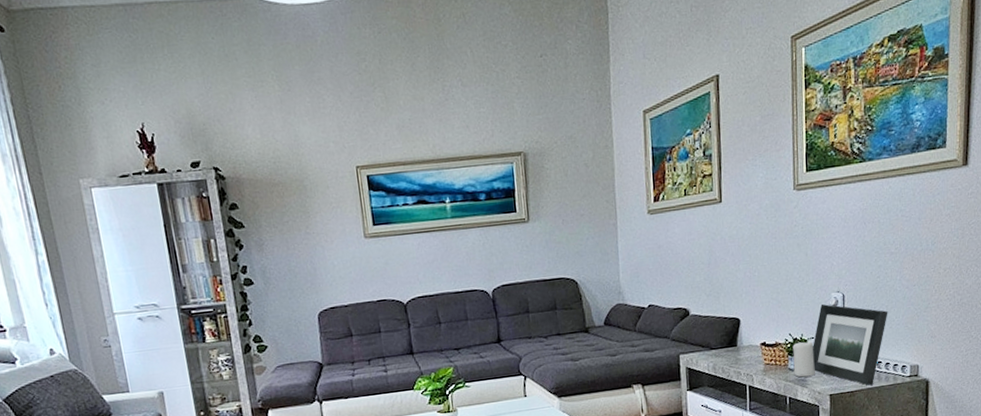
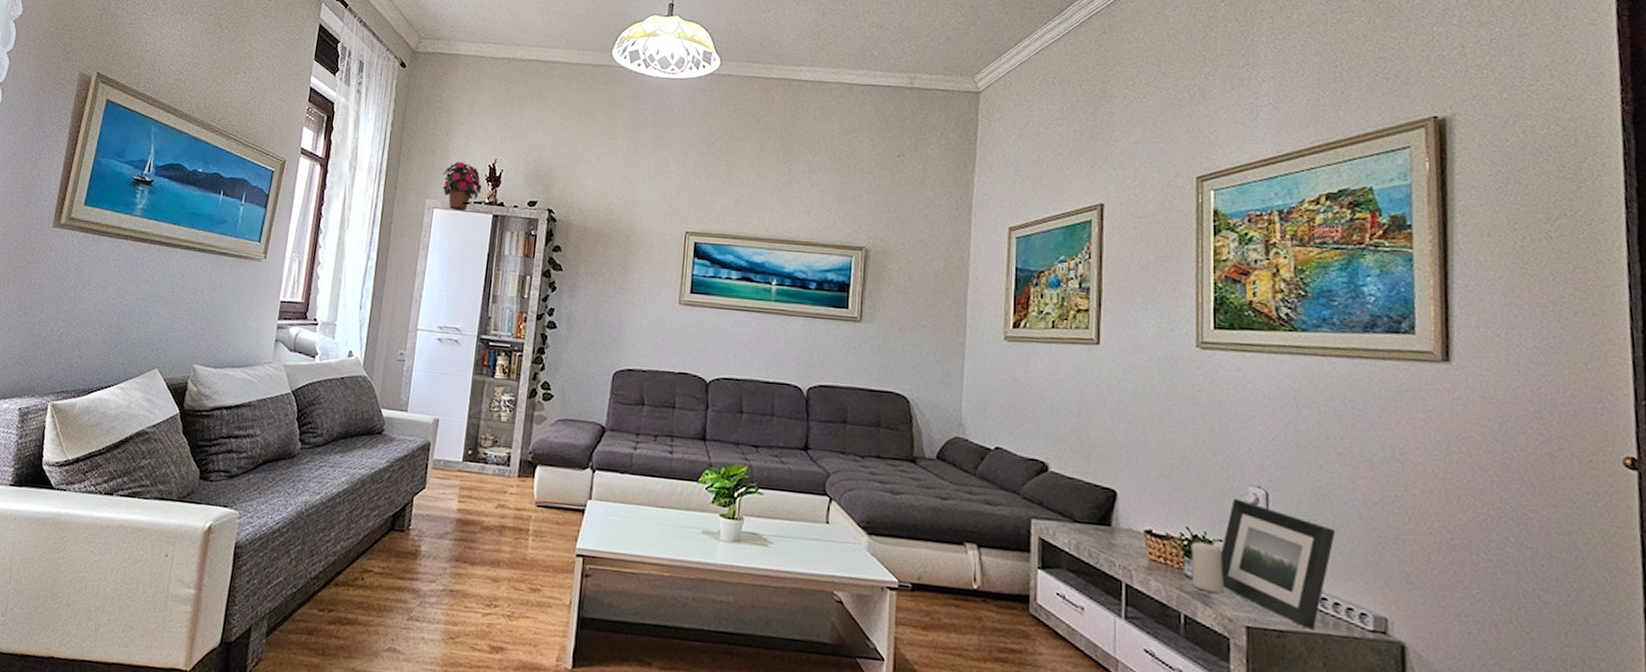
potted flower: none [88,132,138,187] -> present [442,162,482,212]

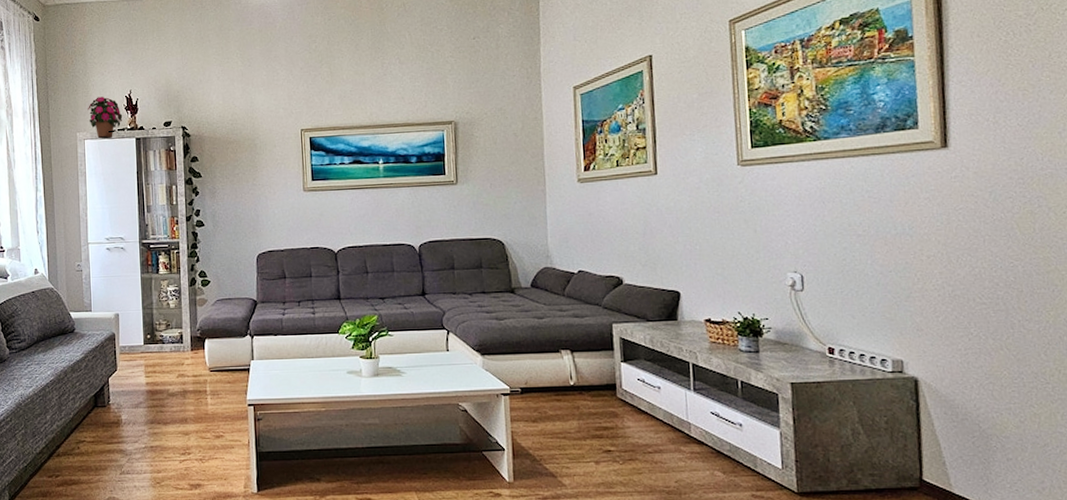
candle: present [1191,541,1226,594] -> none [743,322,773,361]
picture frame: present [1221,497,1336,629] -> none [767,283,859,377]

